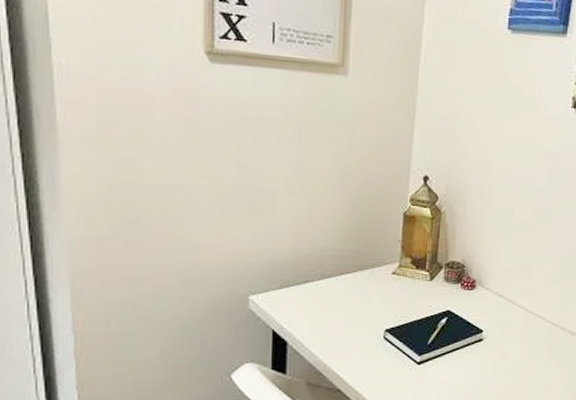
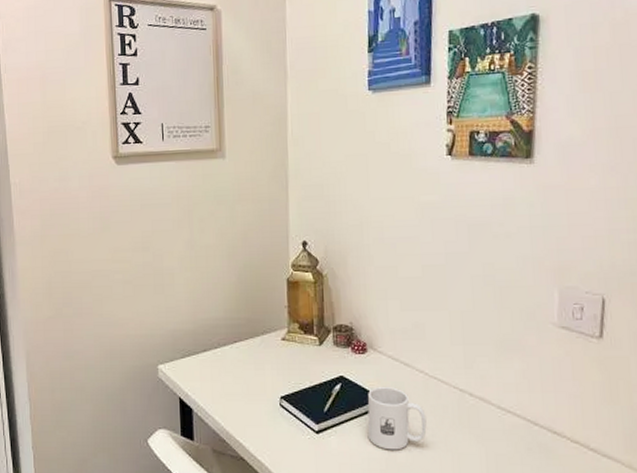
mug: none [466,320,522,378] -> present [367,386,427,450]

